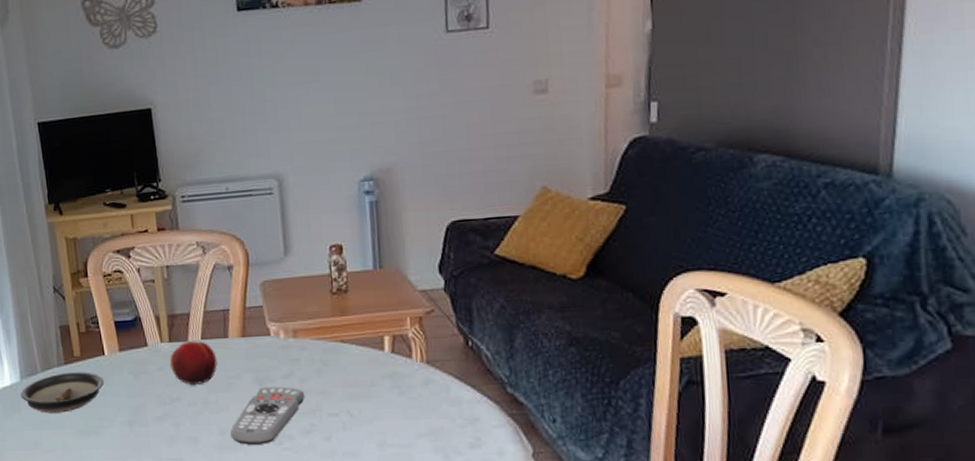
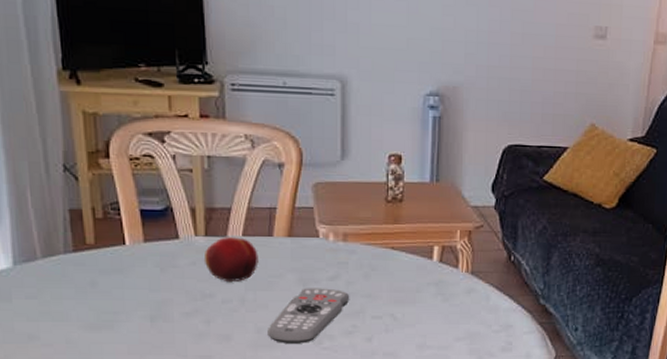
saucer: present [20,372,105,413] -> none [12,261,123,304]

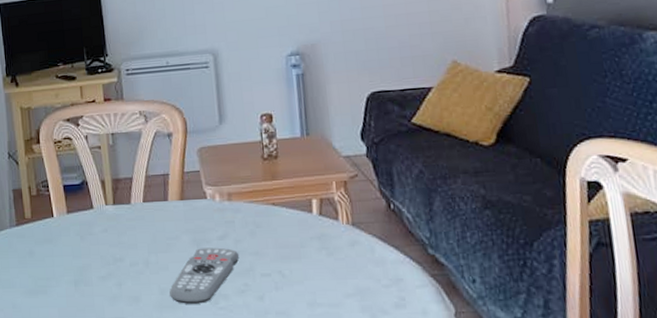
fruit: present [203,237,259,283] -> none [113,204,158,247]

